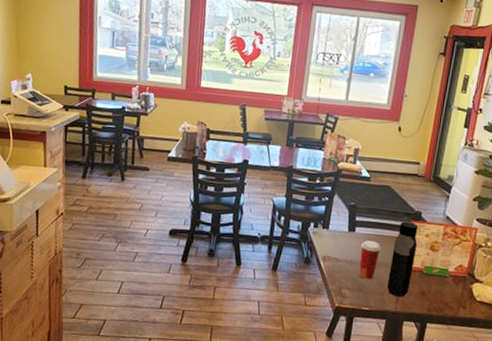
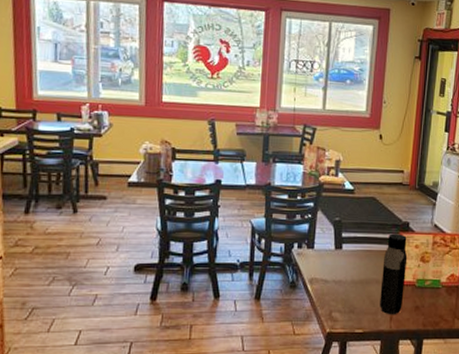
paper cup: present [358,240,381,280] -> none [349,257,370,299]

